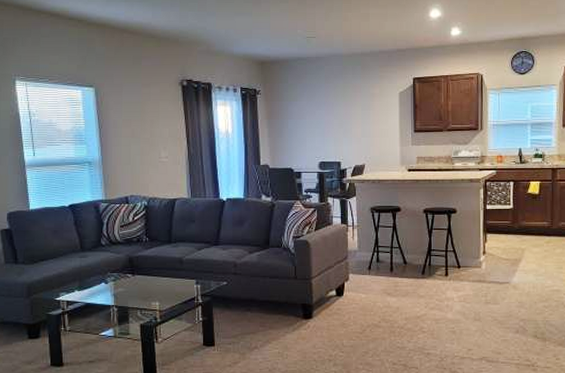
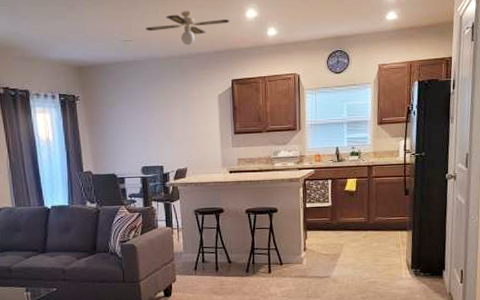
ceiling fan: none [329,10,413,44] -> present [146,11,230,46]

